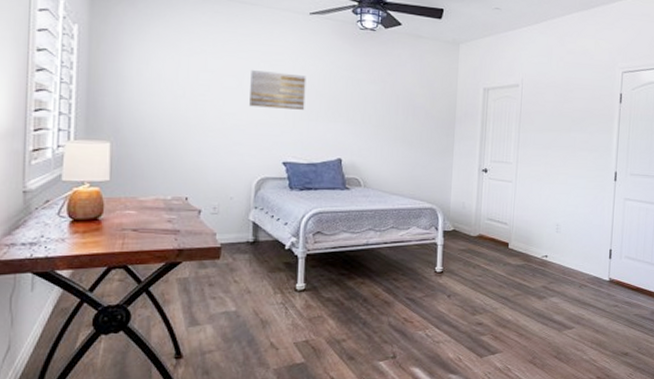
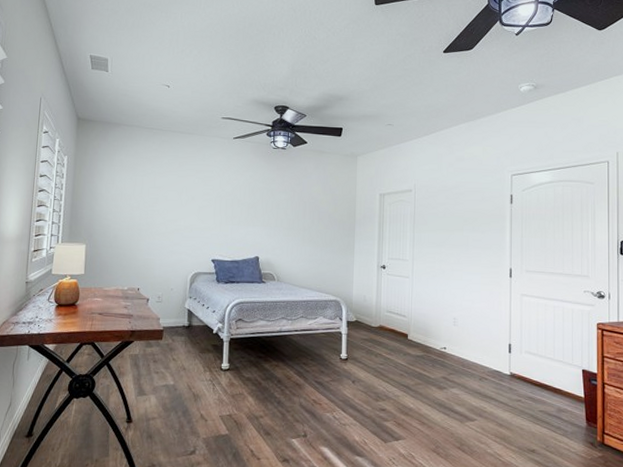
wall art: present [249,70,307,110] -> none [187,185,231,216]

